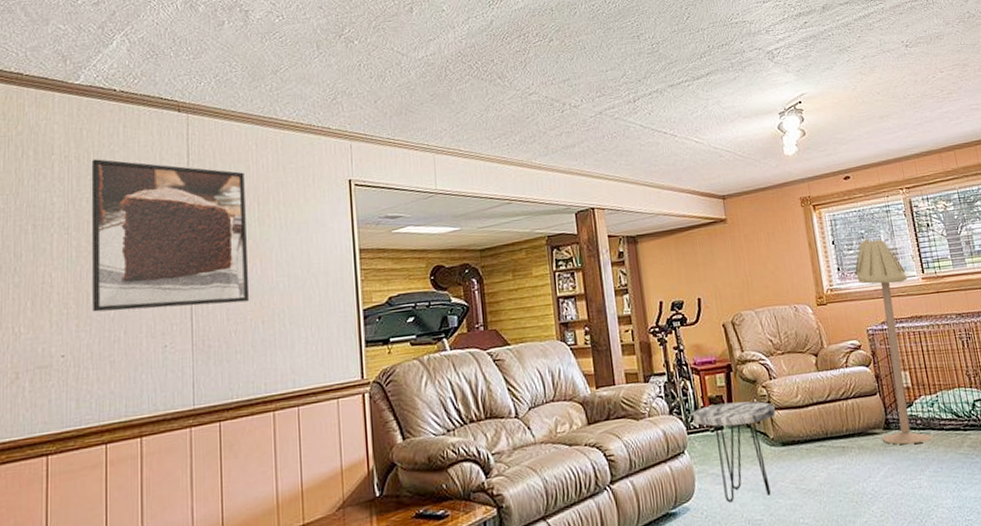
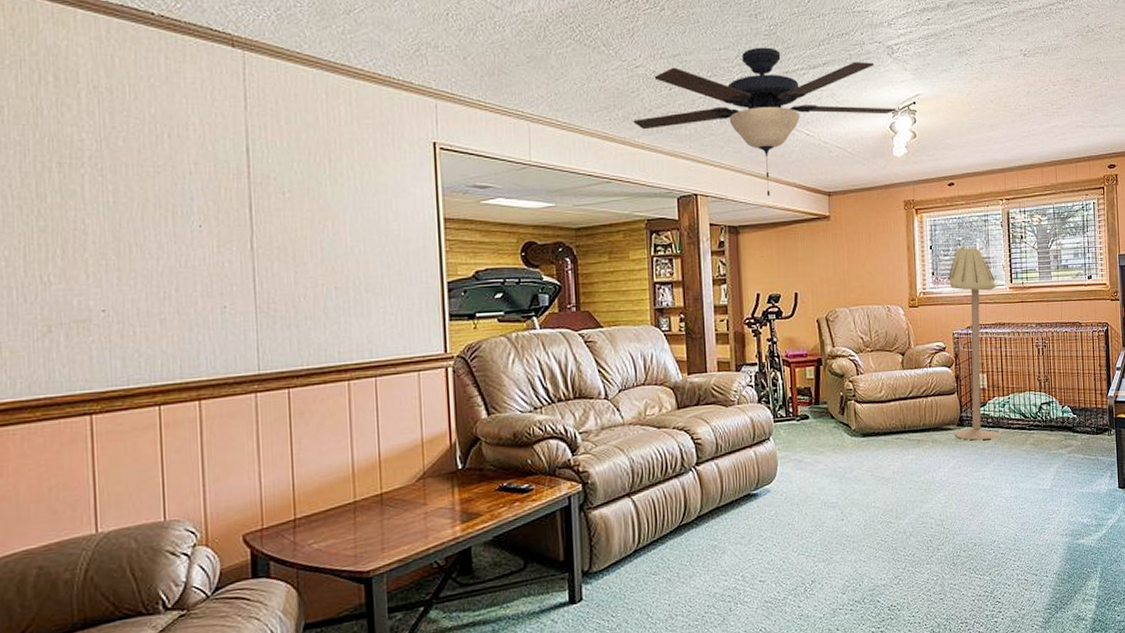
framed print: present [91,159,250,312] -> none [127,93,321,266]
ceiling fan: none [529,64,783,205] -> present [633,47,897,197]
side table: present [692,401,776,503] -> none [780,394,859,487]

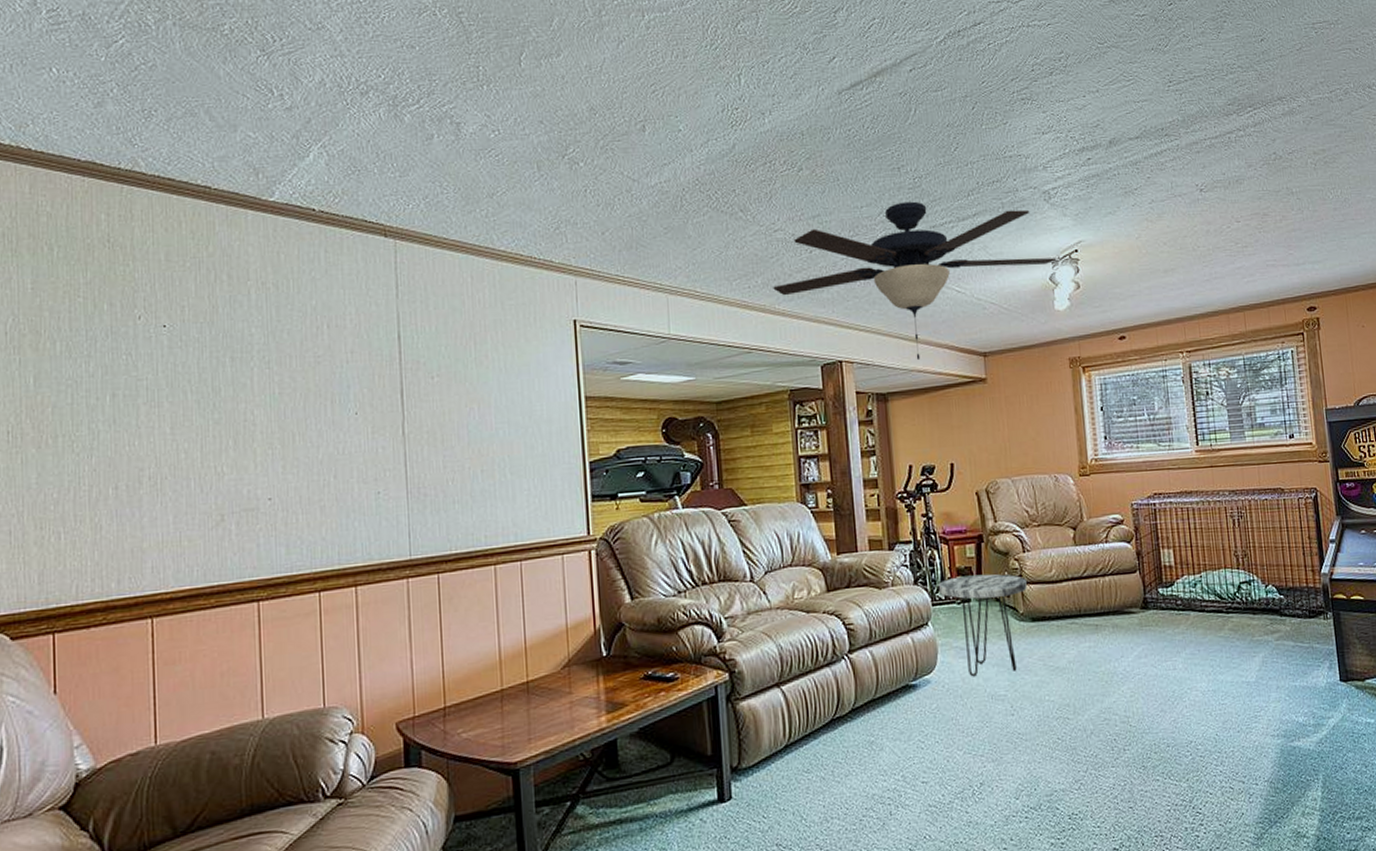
side table: none [780,394,859,487] -> present [938,574,1027,677]
floor lamp: present [948,246,999,441] -> none [1122,405,1191,625]

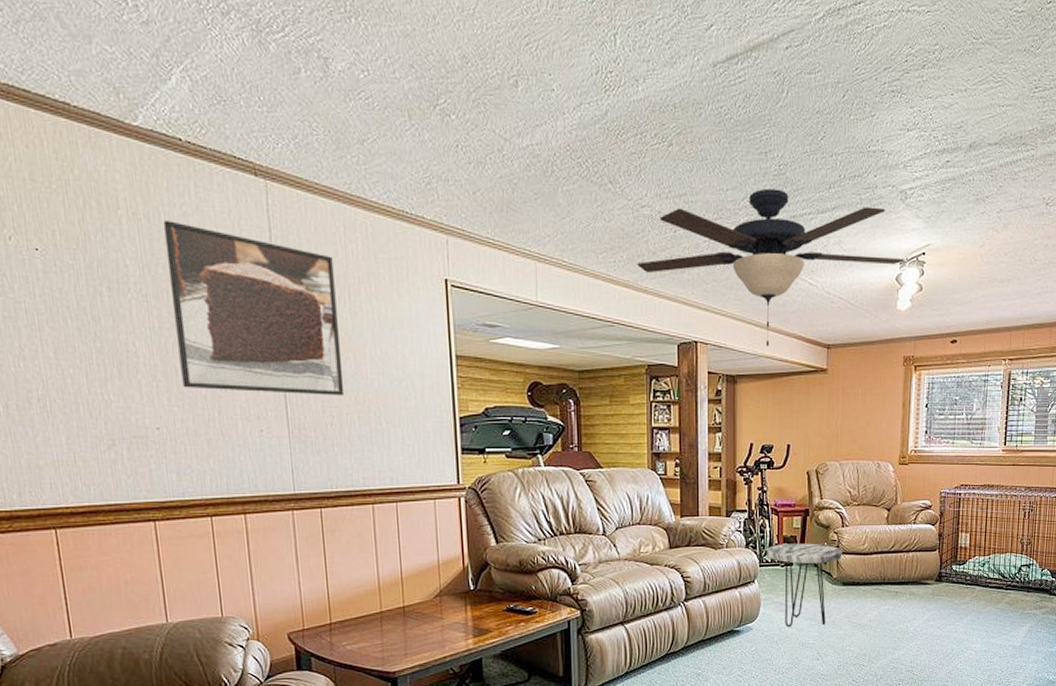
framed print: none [291,287,468,454] -> present [163,220,345,396]

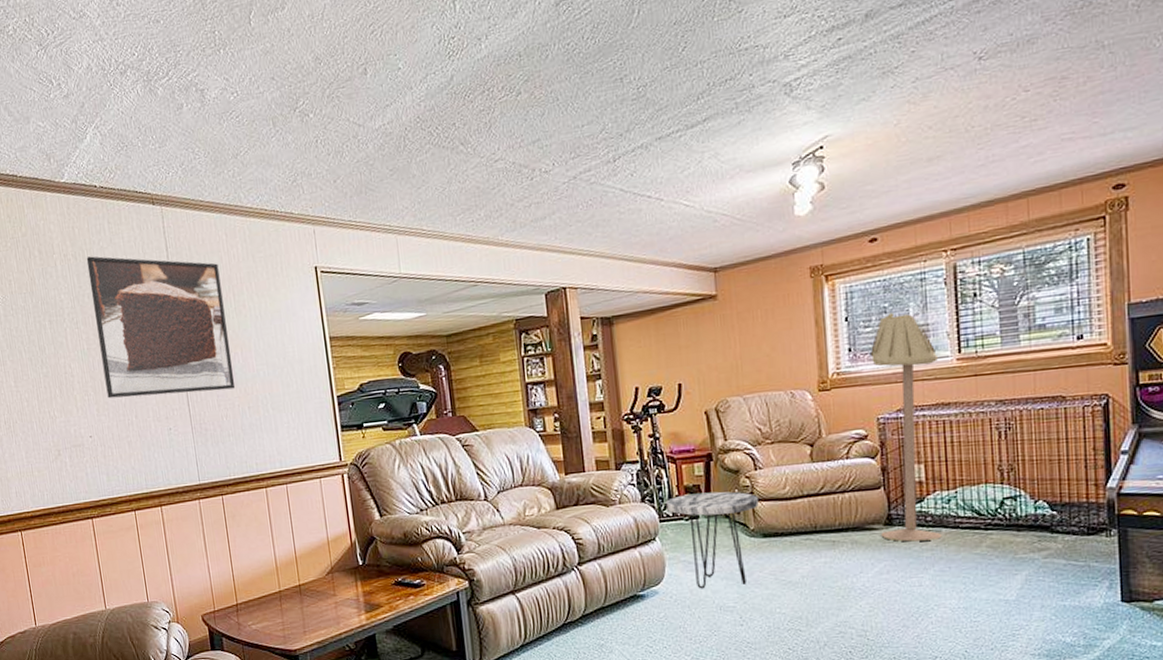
ceiling fan: present [637,188,905,347] -> none [496,107,798,282]
floor lamp: none [932,405,990,596] -> present [869,313,942,542]

